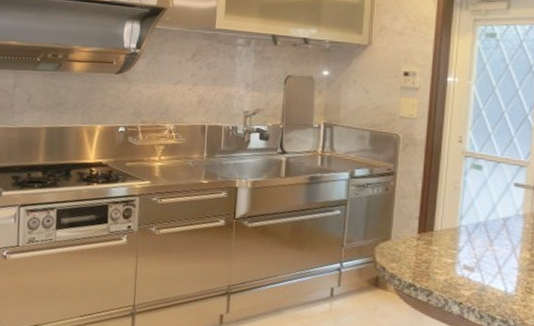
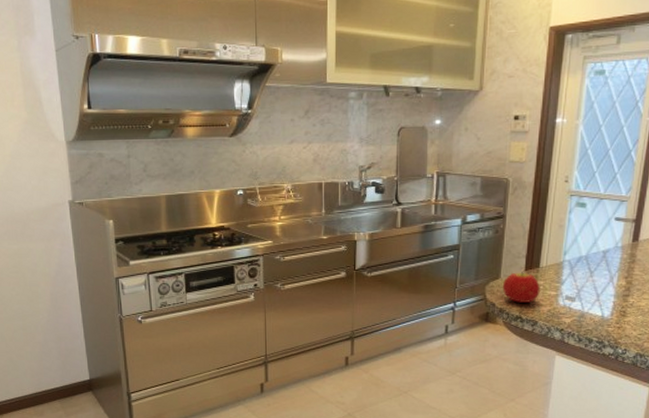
fruit: none [393,233,435,270] -> present [502,271,540,303]

